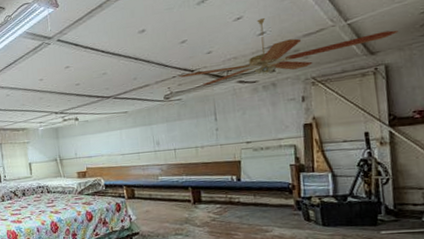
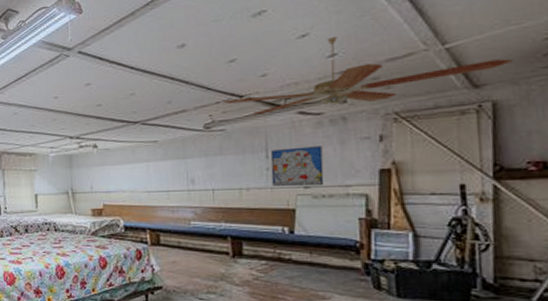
wall art: none [218,108,262,143] -> present [270,146,324,187]

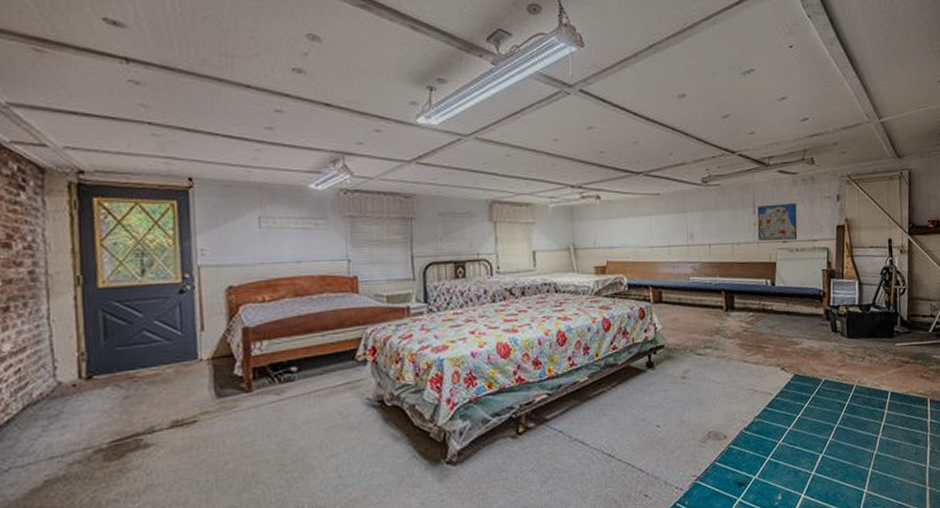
ceiling fan: present [224,37,513,115] -> none [719,103,921,171]

